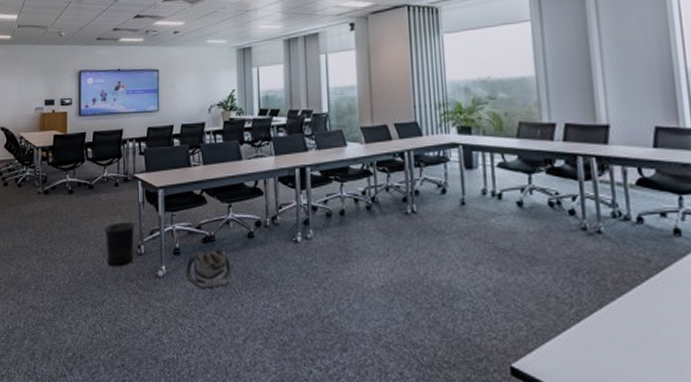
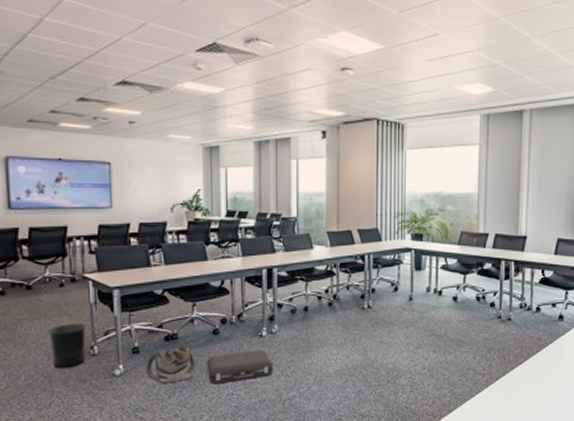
briefcase: none [242,257,311,294] -> present [207,350,274,385]

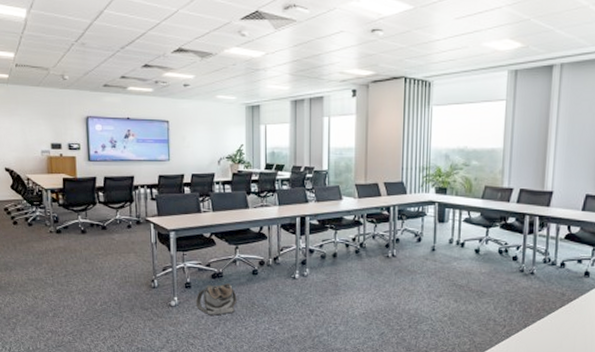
waste bin: present [48,324,87,370] -> none [119,260,149,299]
briefcase: present [207,350,274,385] -> none [247,290,305,319]

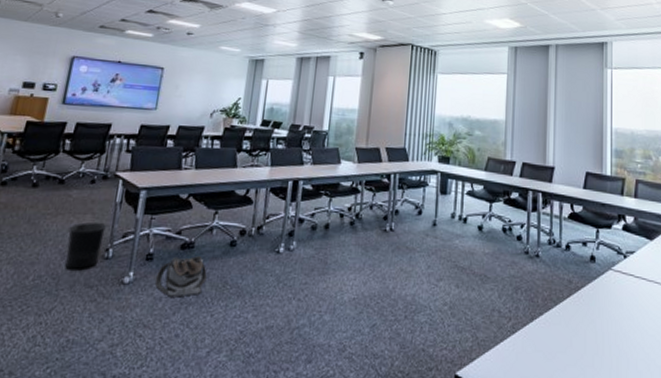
waste bin: none [119,260,149,299] -> present [65,222,108,272]

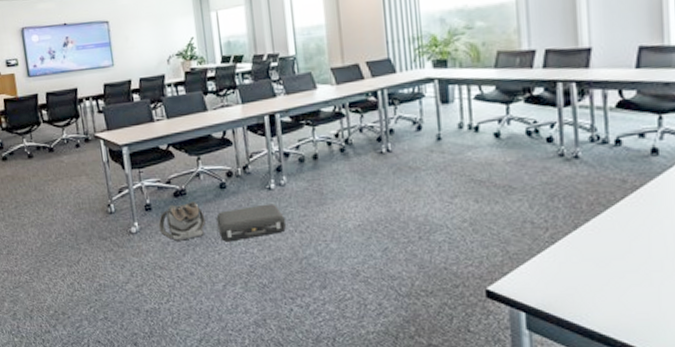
waste bin: present [65,222,108,272] -> none [70,182,105,228]
briefcase: none [217,267,287,304] -> present [216,204,287,242]

